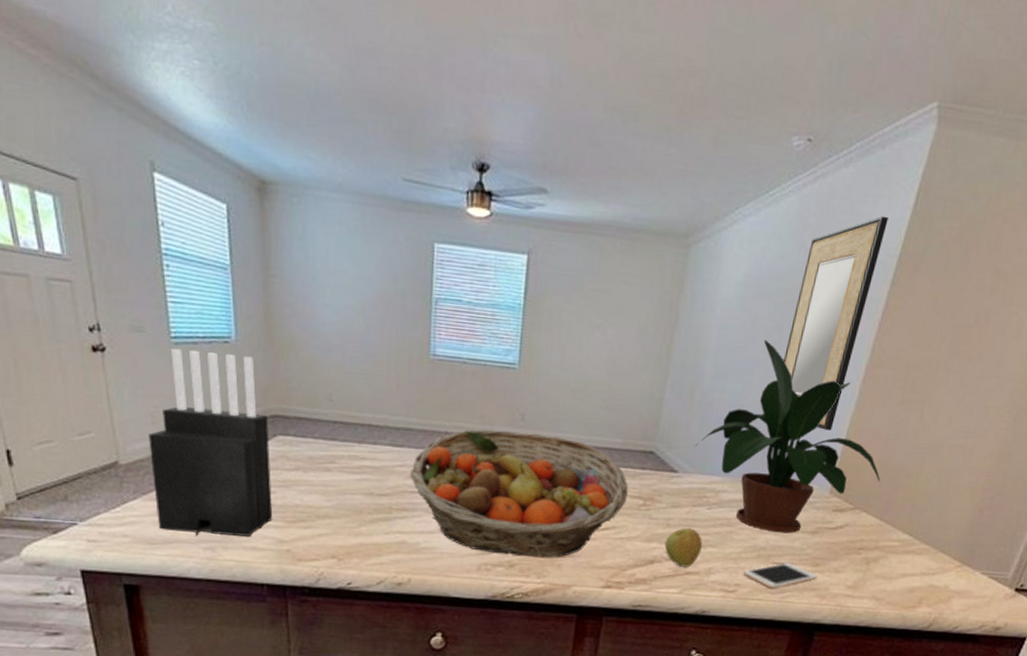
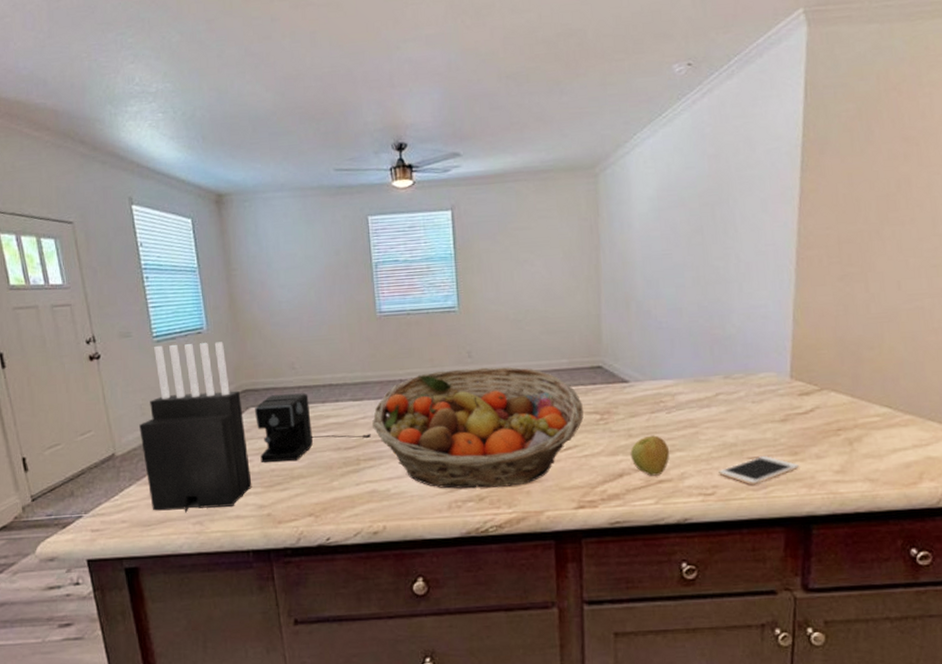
coffee maker: none [283,426,407,500] -> present [255,393,371,463]
potted plant: present [695,339,881,534] -> none [641,243,841,427]
home mirror: present [783,216,888,431] -> none [710,112,783,317]

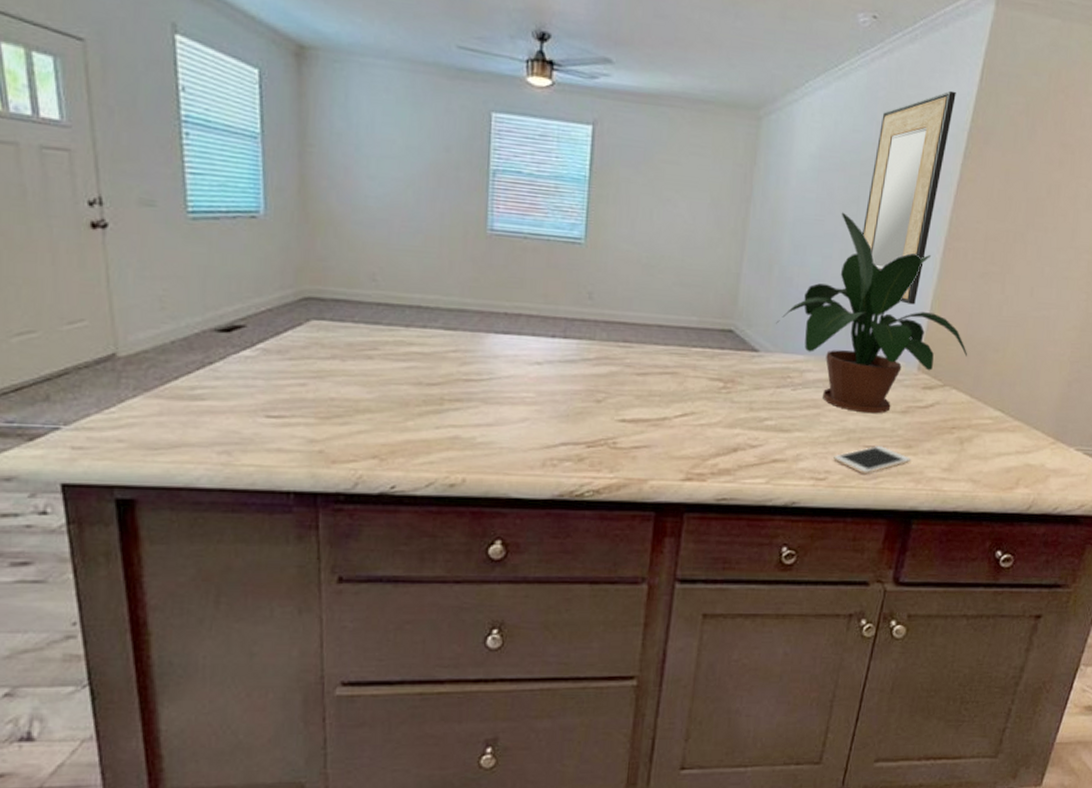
knife block: present [139,342,252,513] -> none [155,224,303,438]
coffee maker: present [255,393,371,463] -> none [317,308,461,392]
fruit basket: present [372,367,584,489] -> none [465,309,707,449]
apple: present [630,435,669,476] -> none [748,411,788,455]
potted plant: none [641,243,841,427] -> present [776,212,968,414]
home mirror: none [710,112,783,317] -> present [862,90,956,305]

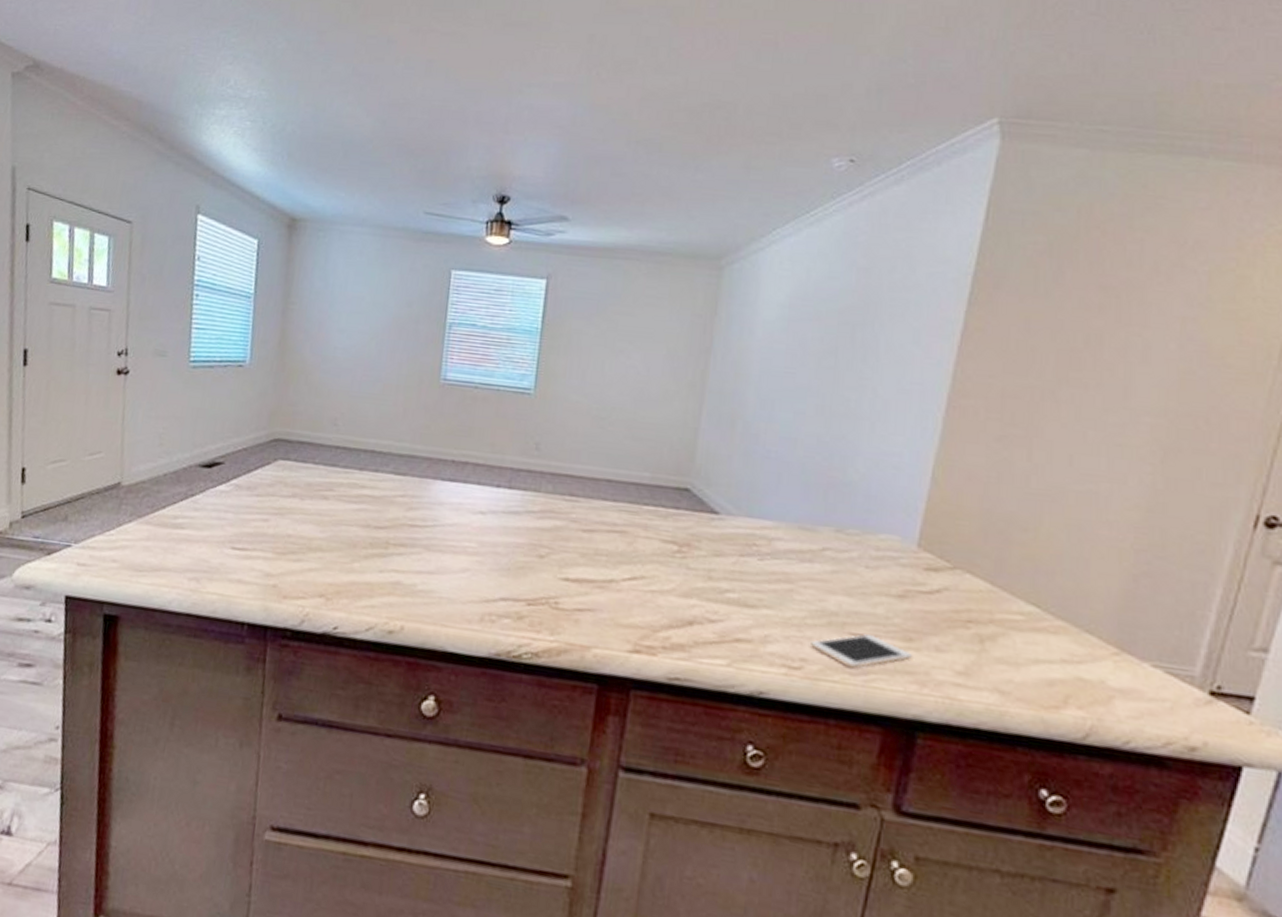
potted plant: present [776,212,968,414] -> none [739,364,985,596]
home mirror: present [862,90,956,305] -> none [842,232,955,470]

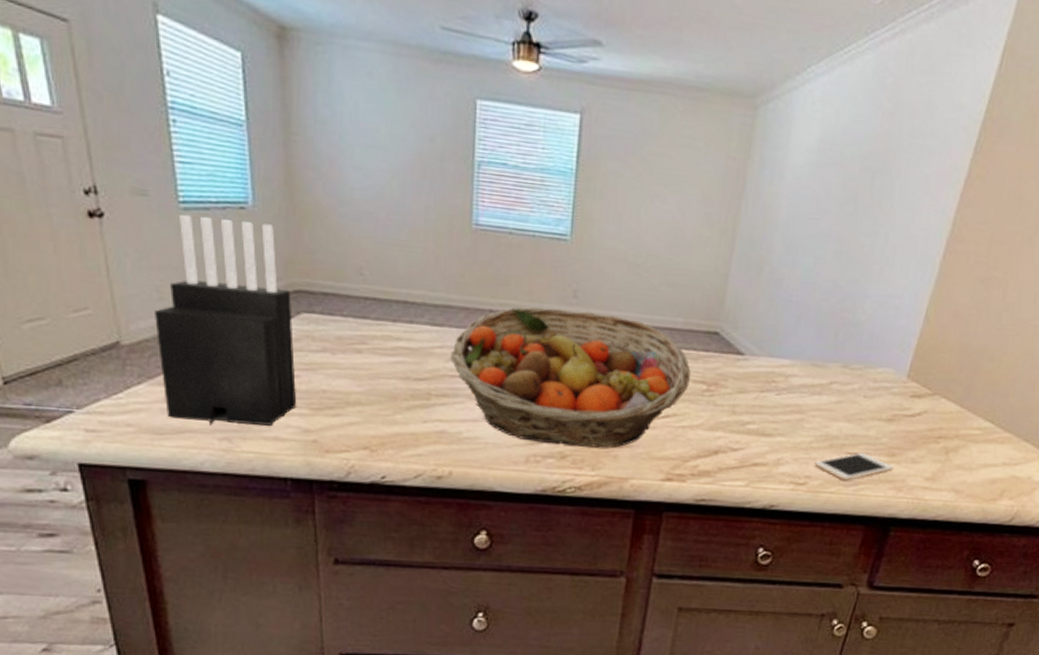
knife block: none [147,371,271,568] -> present [155,214,297,426]
fruit basket: none [411,458,659,611] -> present [451,307,691,448]

